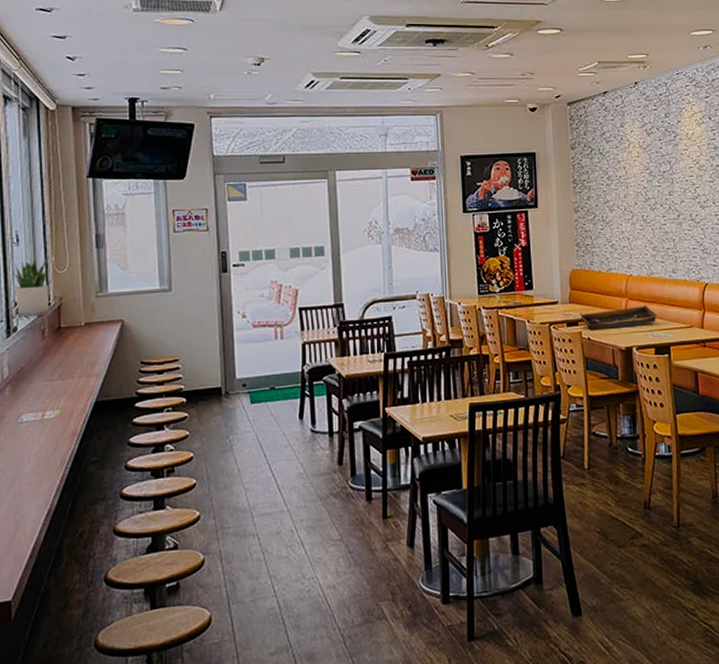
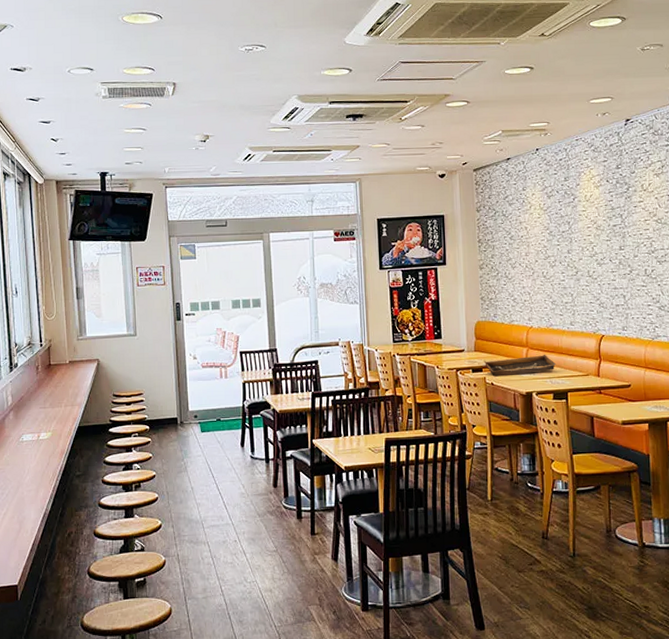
planter: present [14,258,49,318] -> none [15,307,41,356]

